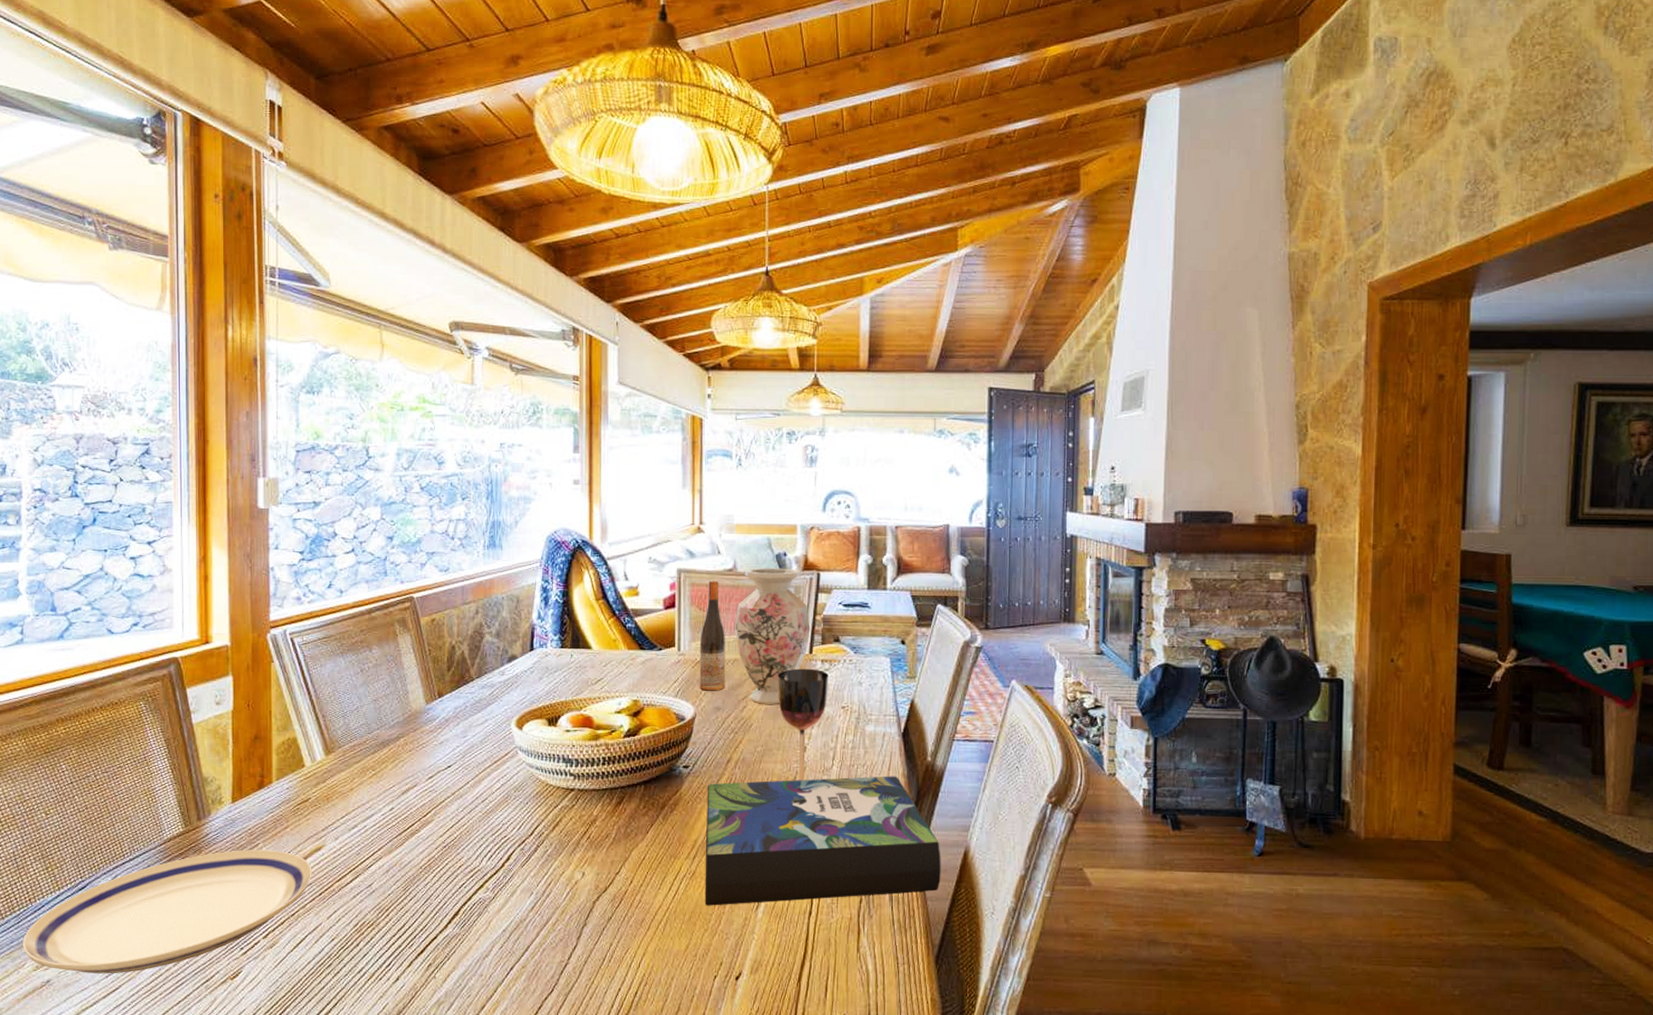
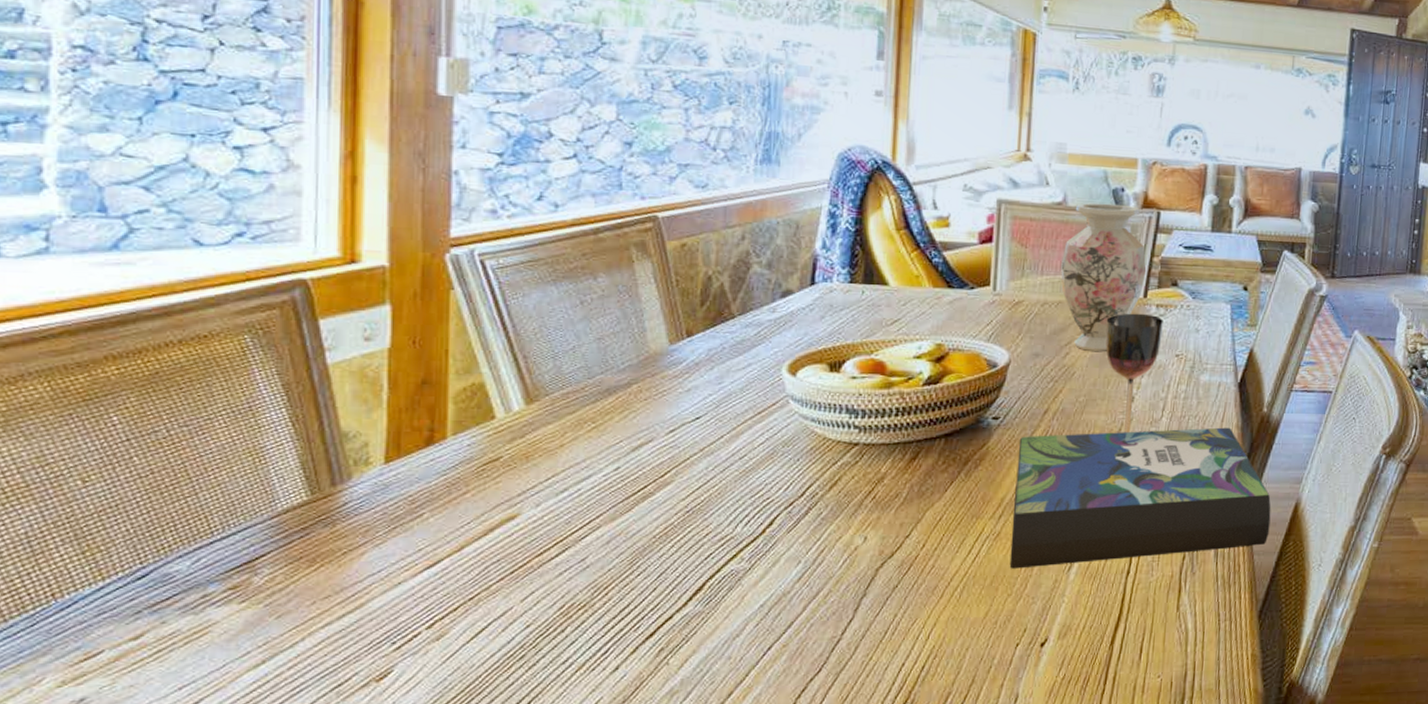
plate: present [22,850,312,974] -> none [38,521,502,686]
wine bottle: present [699,580,726,692] -> none [1016,214,1050,337]

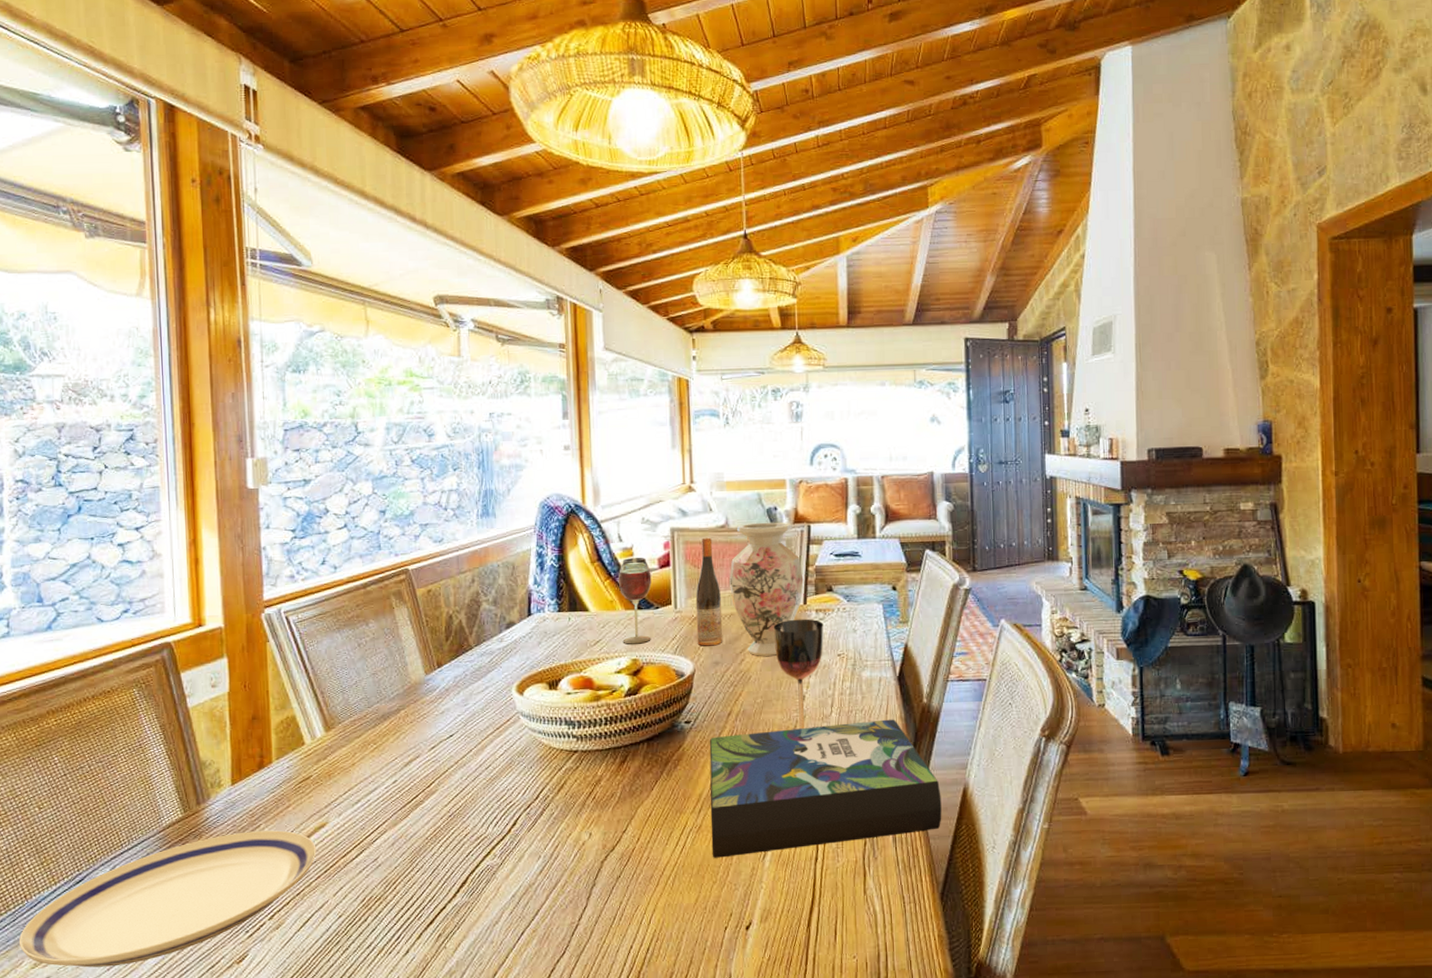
plate: none [38,521,502,686] -> present [18,830,317,968]
wineglass: none [926,228,969,329] -> present [618,558,652,646]
wine bottle: none [1016,214,1050,337] -> present [695,537,723,647]

